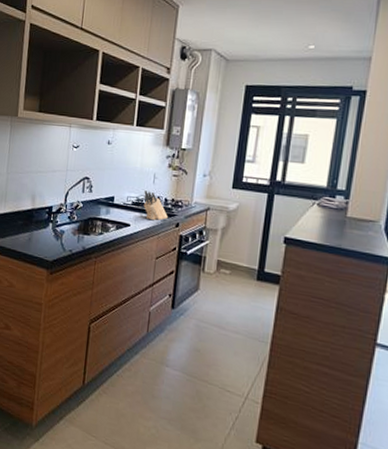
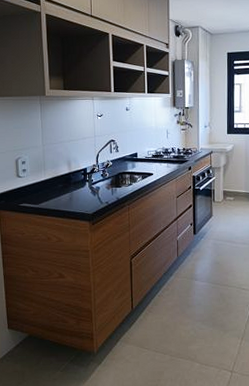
knife block: present [143,190,168,220] -> none [161,144,182,167]

